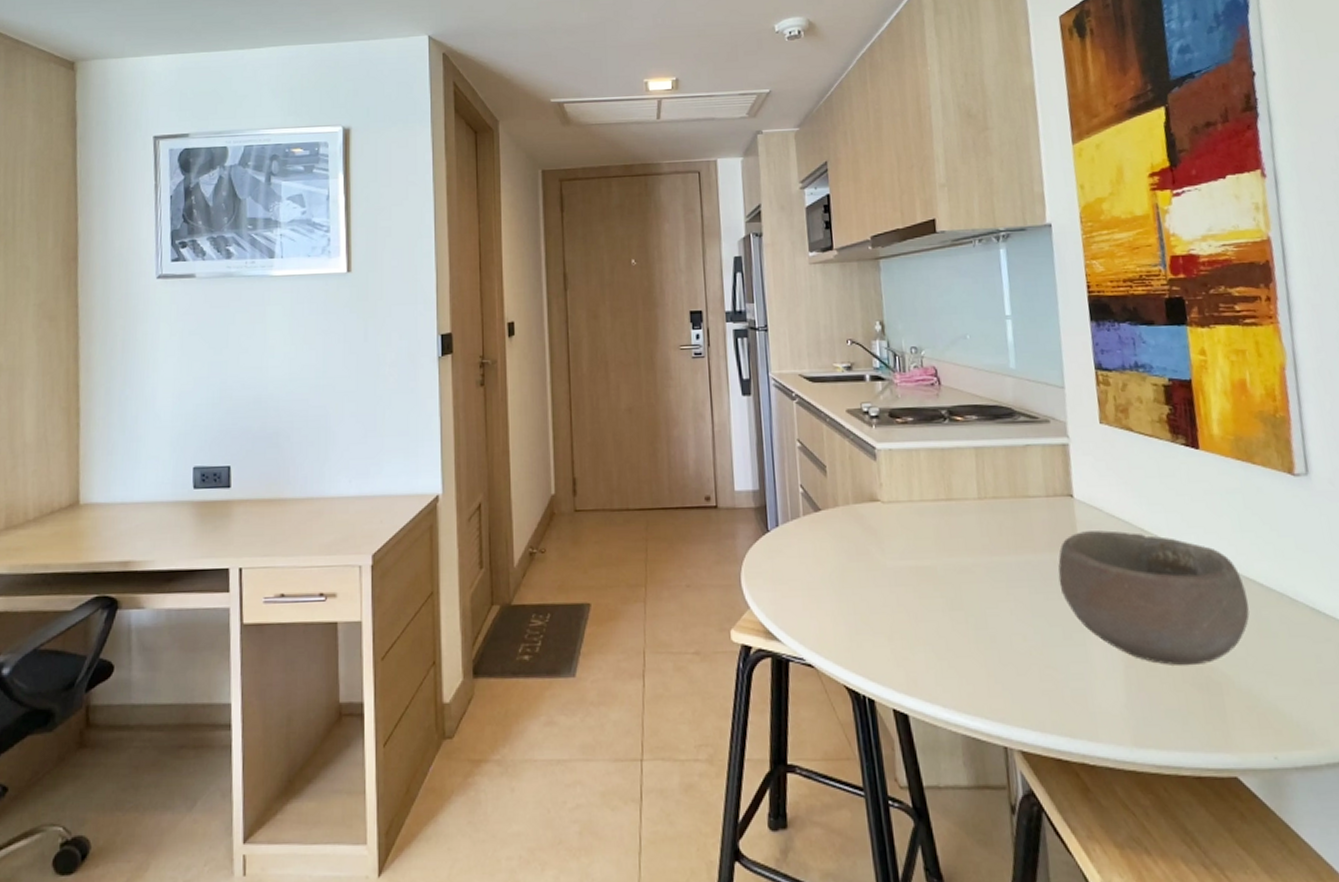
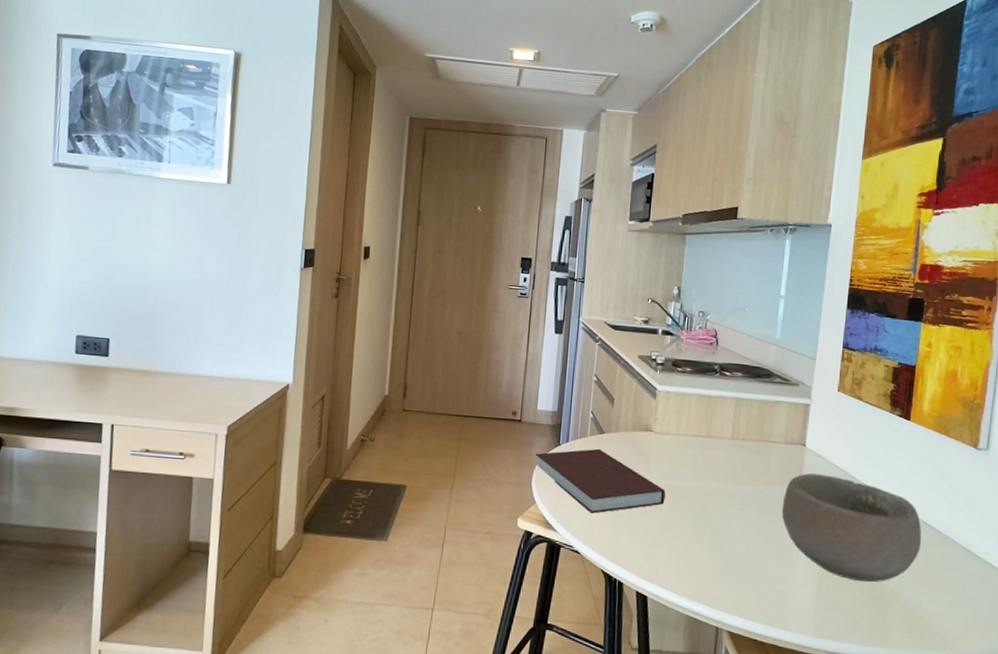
notebook: none [740,530,910,614] -> present [535,448,666,514]

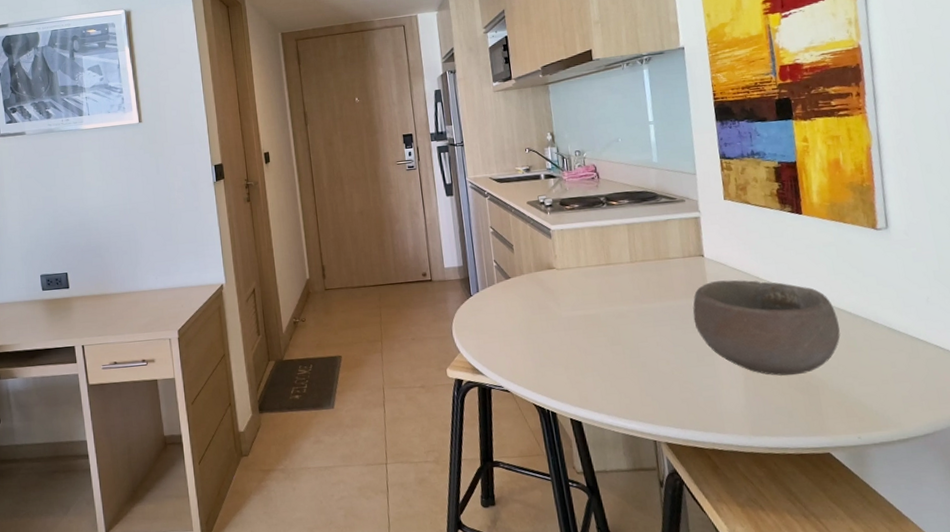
notebook: present [535,448,666,514] -> none [451,293,580,353]

